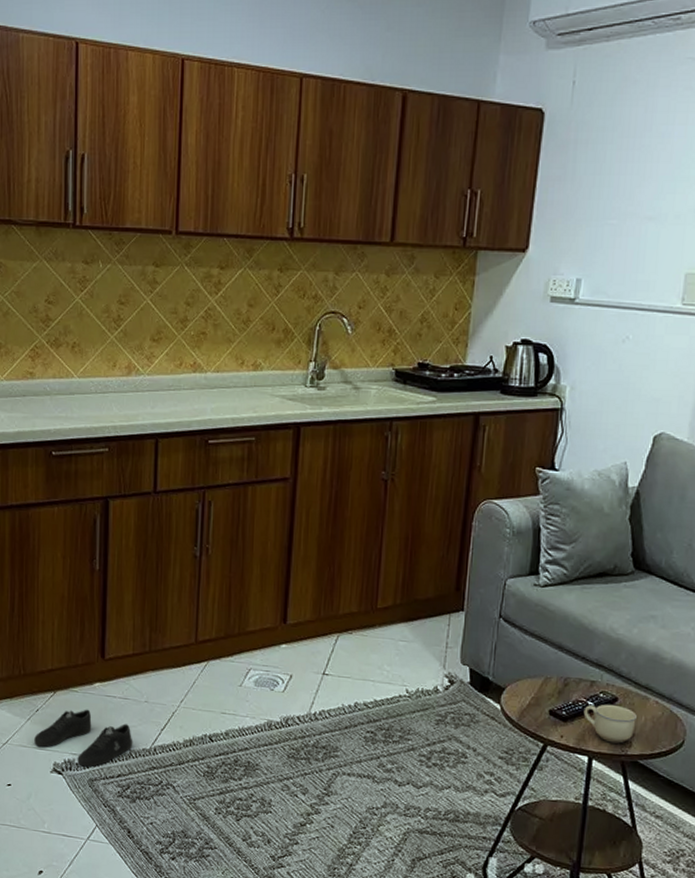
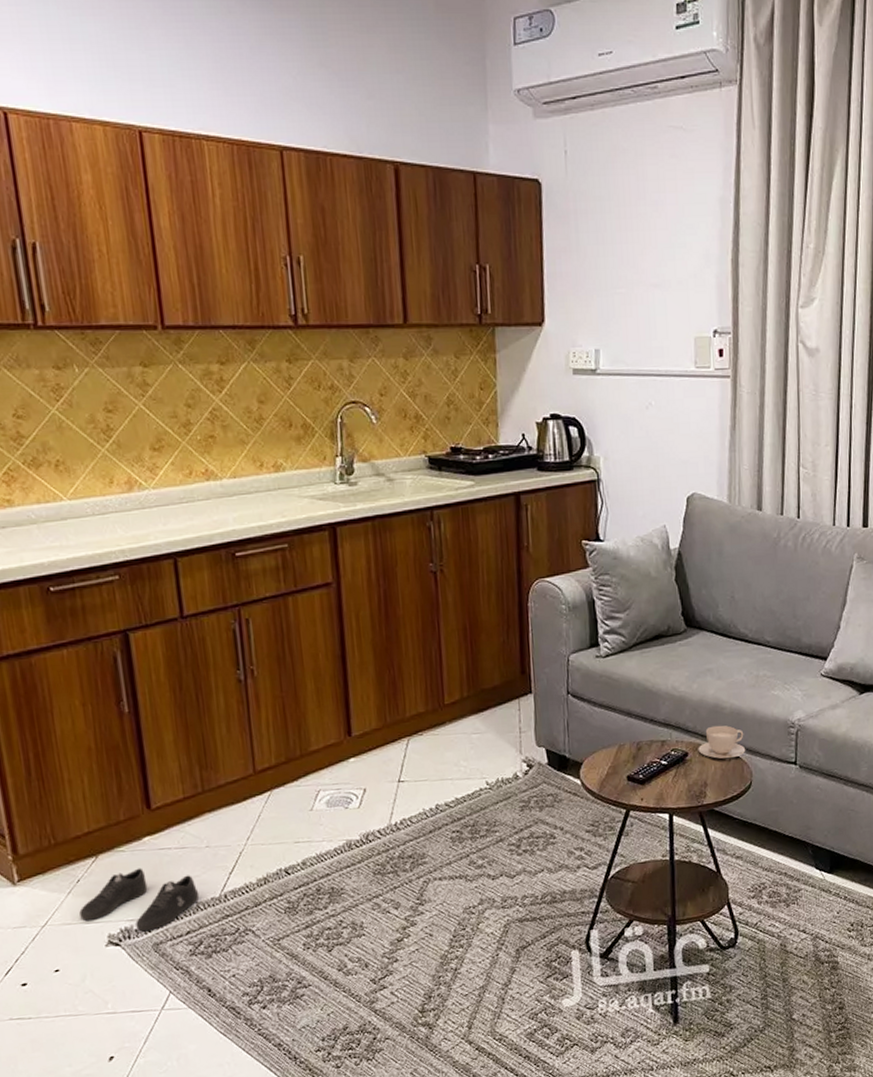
cup: present [583,704,637,744] -> none [658,759,708,797]
teacup: none [629,675,683,713] -> present [698,725,746,759]

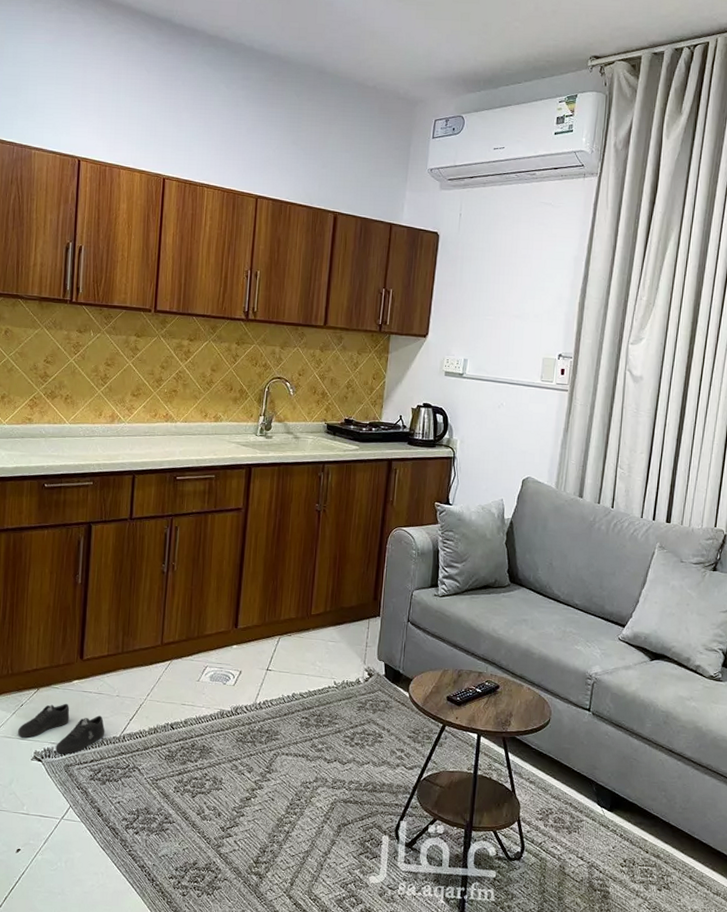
teacup: present [698,725,746,759] -> none [508,667,548,697]

